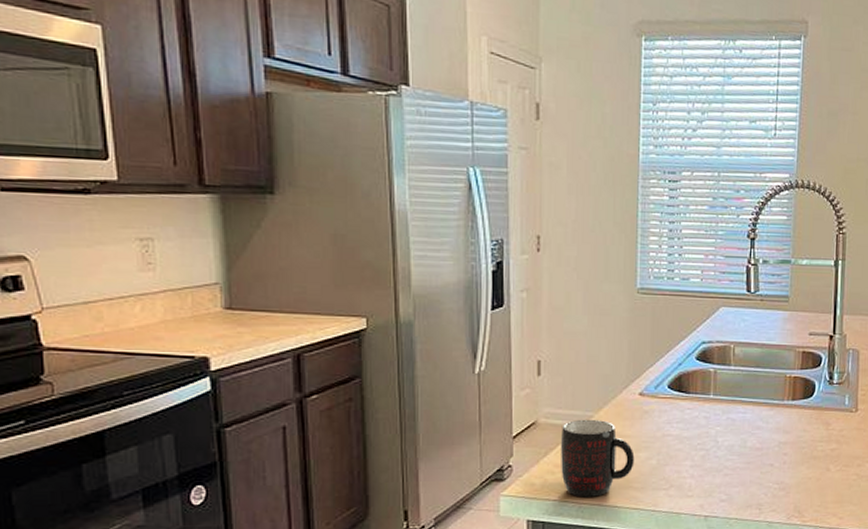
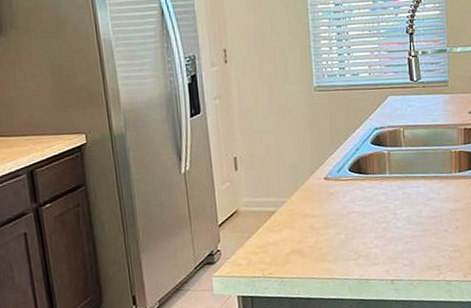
mug: present [560,419,635,497] -> none [259,204,326,273]

